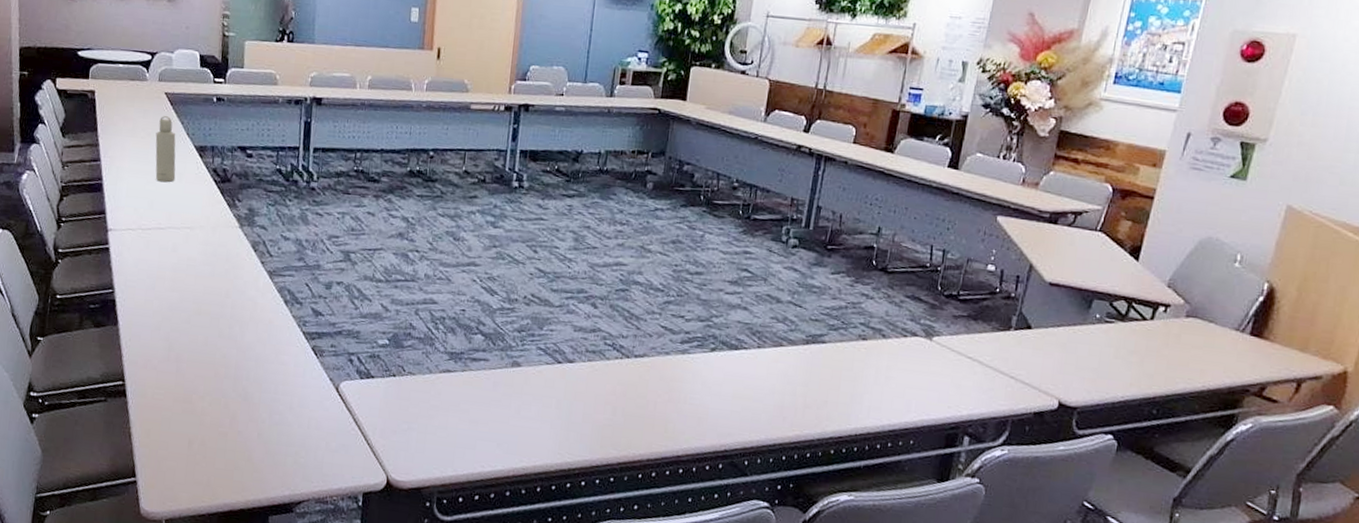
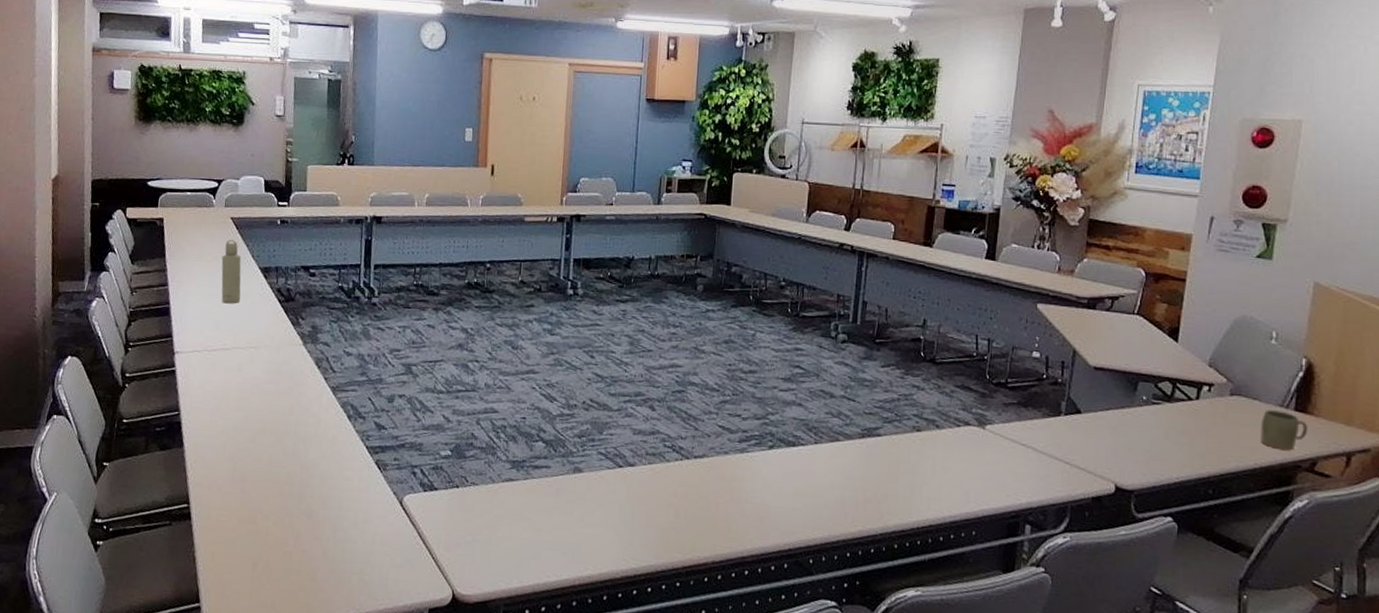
mug: none [1211,333,1262,374] -> present [1260,410,1308,450]

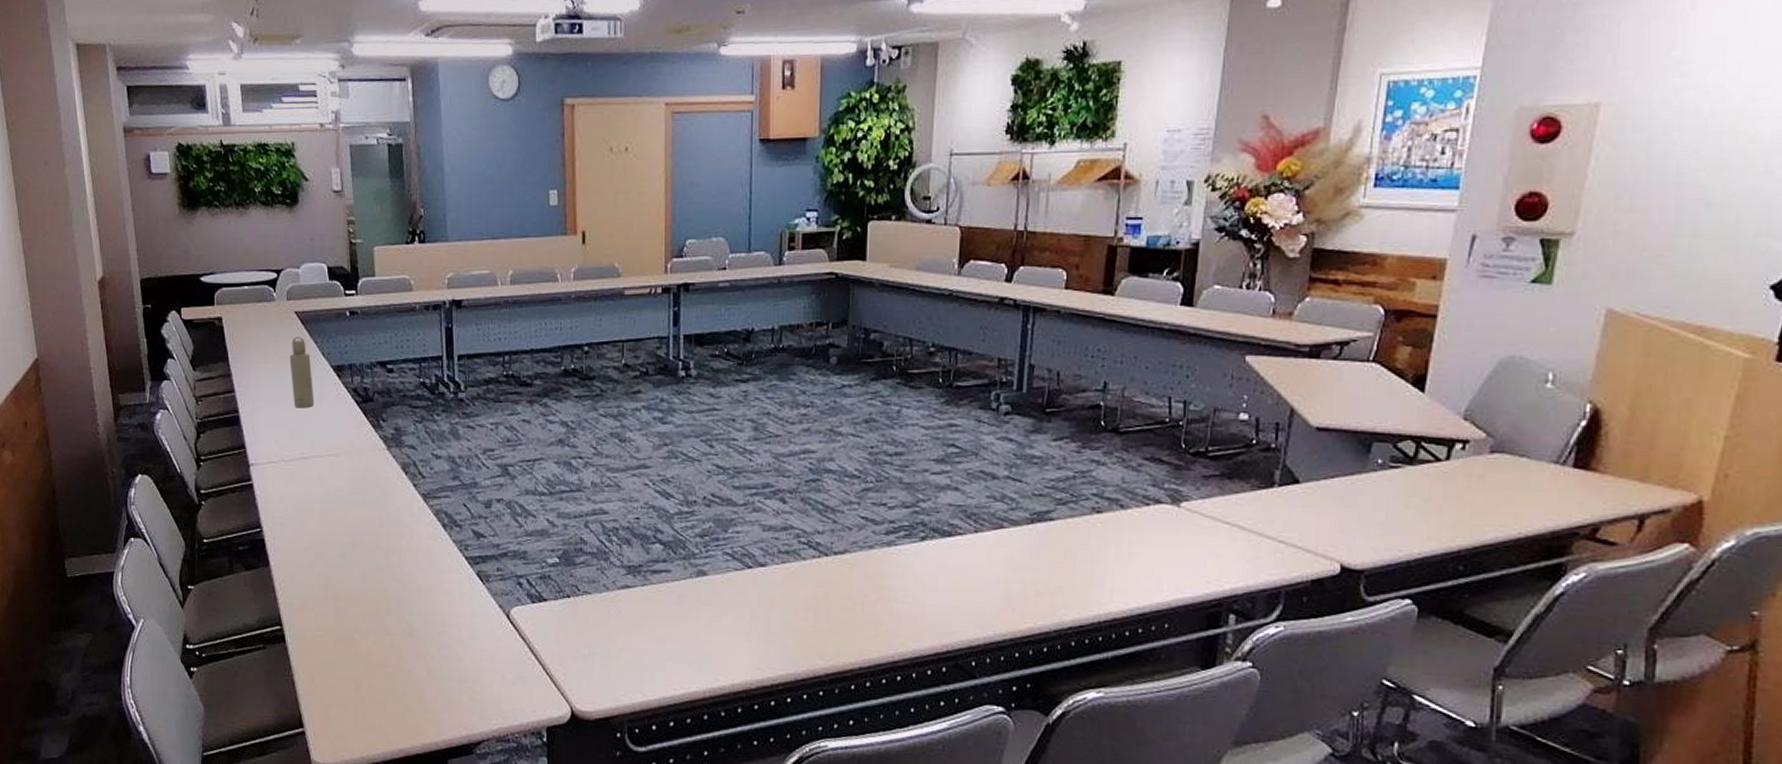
mug: present [1260,410,1308,450] -> none [1527,468,1590,514]

